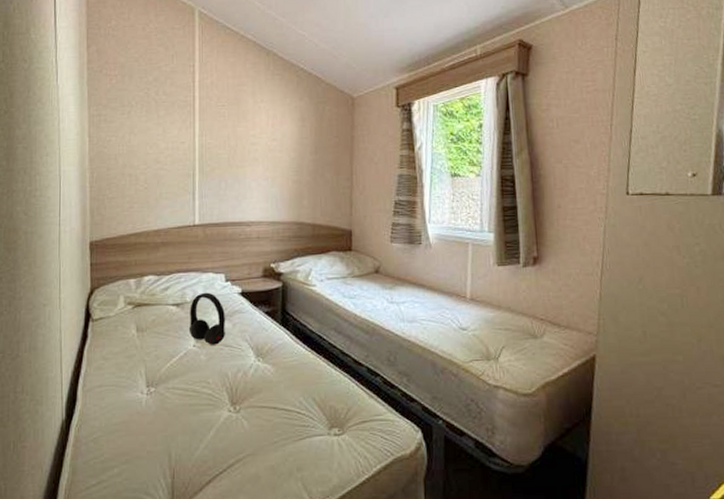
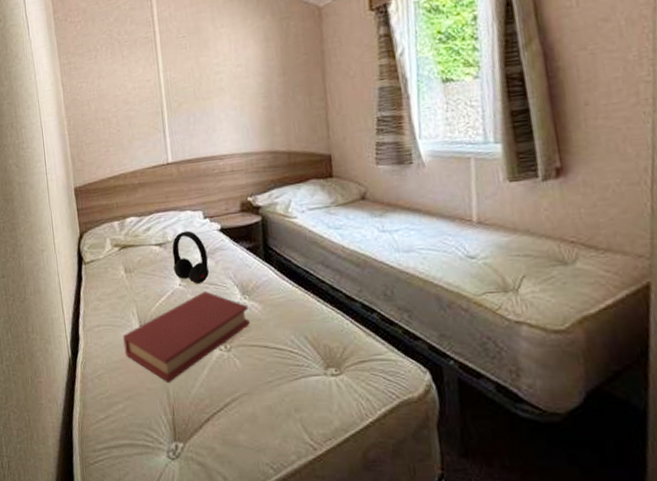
book: none [127,353,261,444] -> present [123,291,250,382]

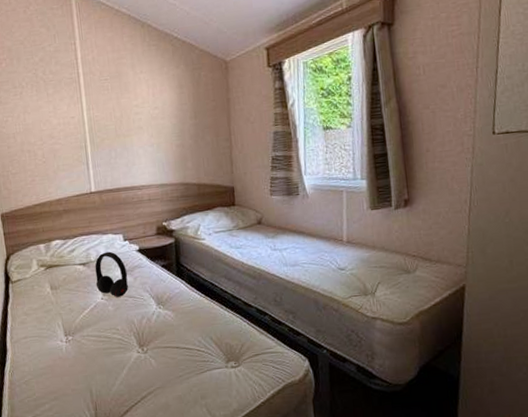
book: present [123,291,250,382] -> none [49,303,164,383]

